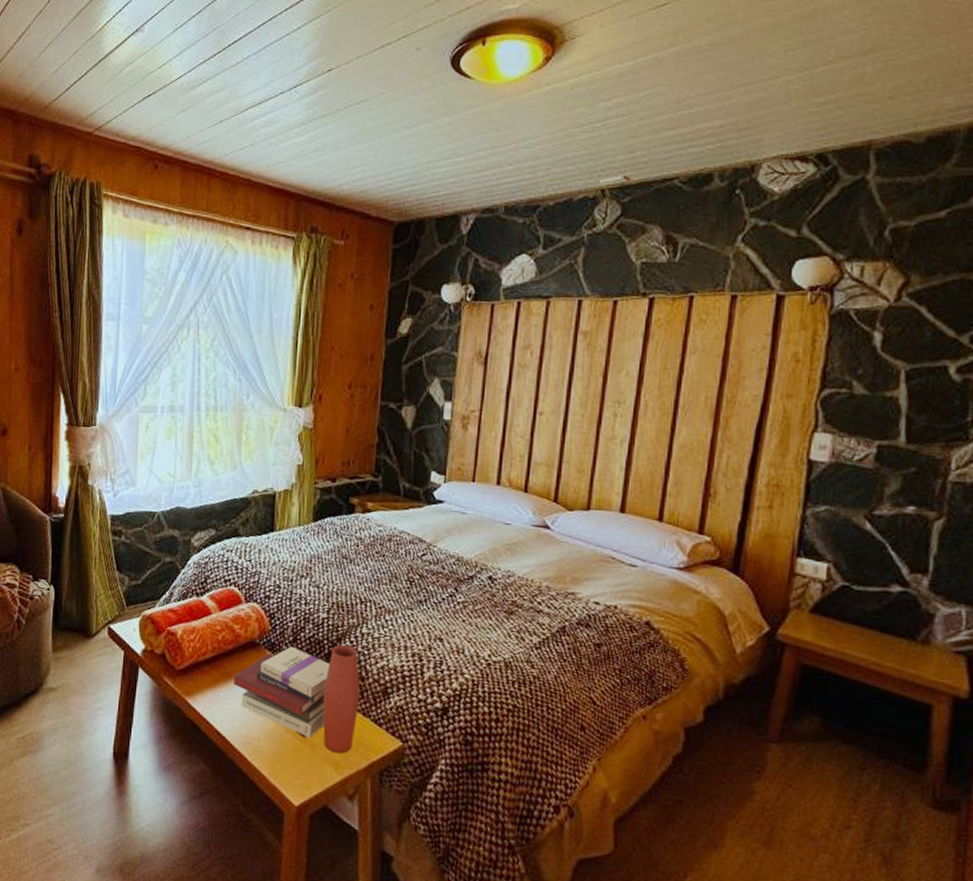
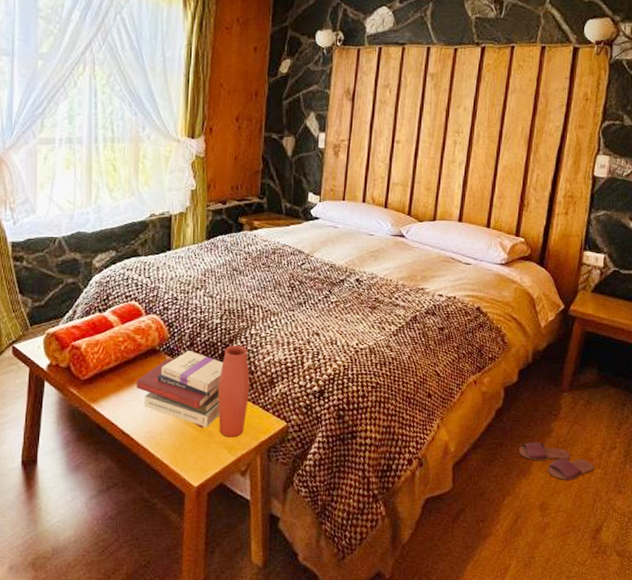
slippers: none [705,803,818,863] -> present [518,442,594,480]

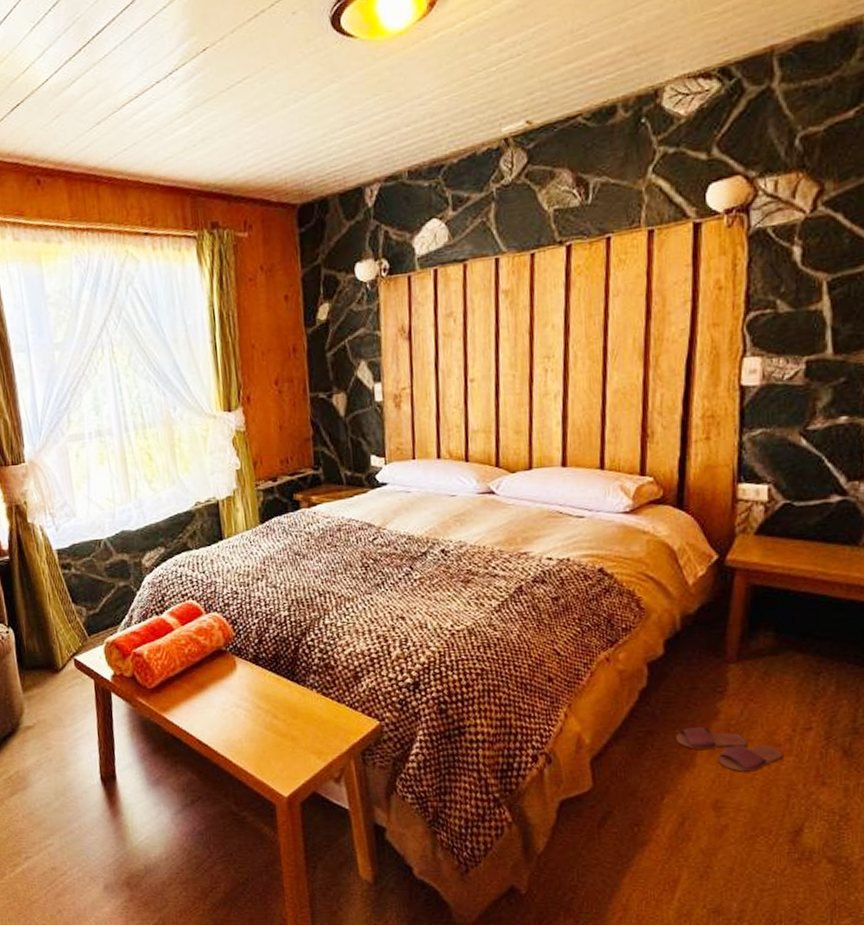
books: present [136,350,224,429] -> none [206,647,302,733]
vase: present [217,344,250,438] -> none [295,637,333,742]

